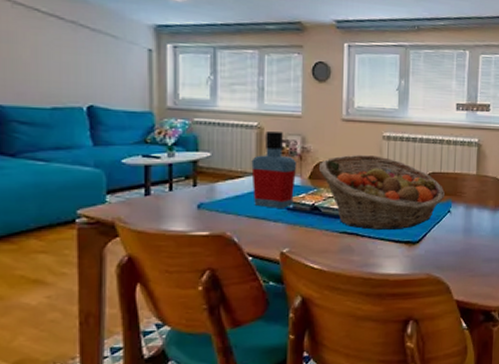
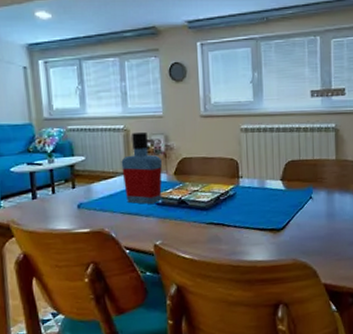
fruit basket: present [319,155,445,231] -> none [183,148,305,220]

